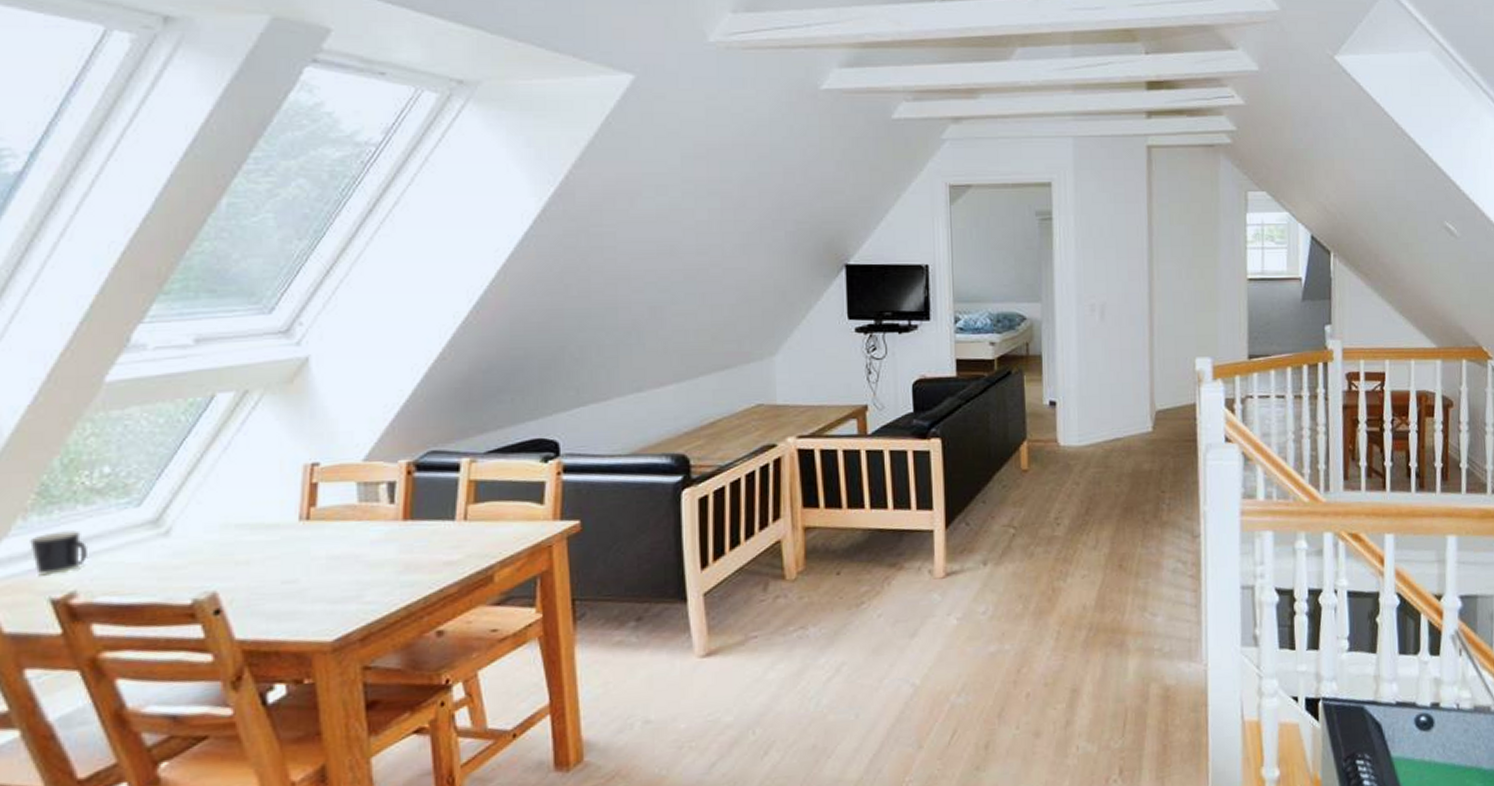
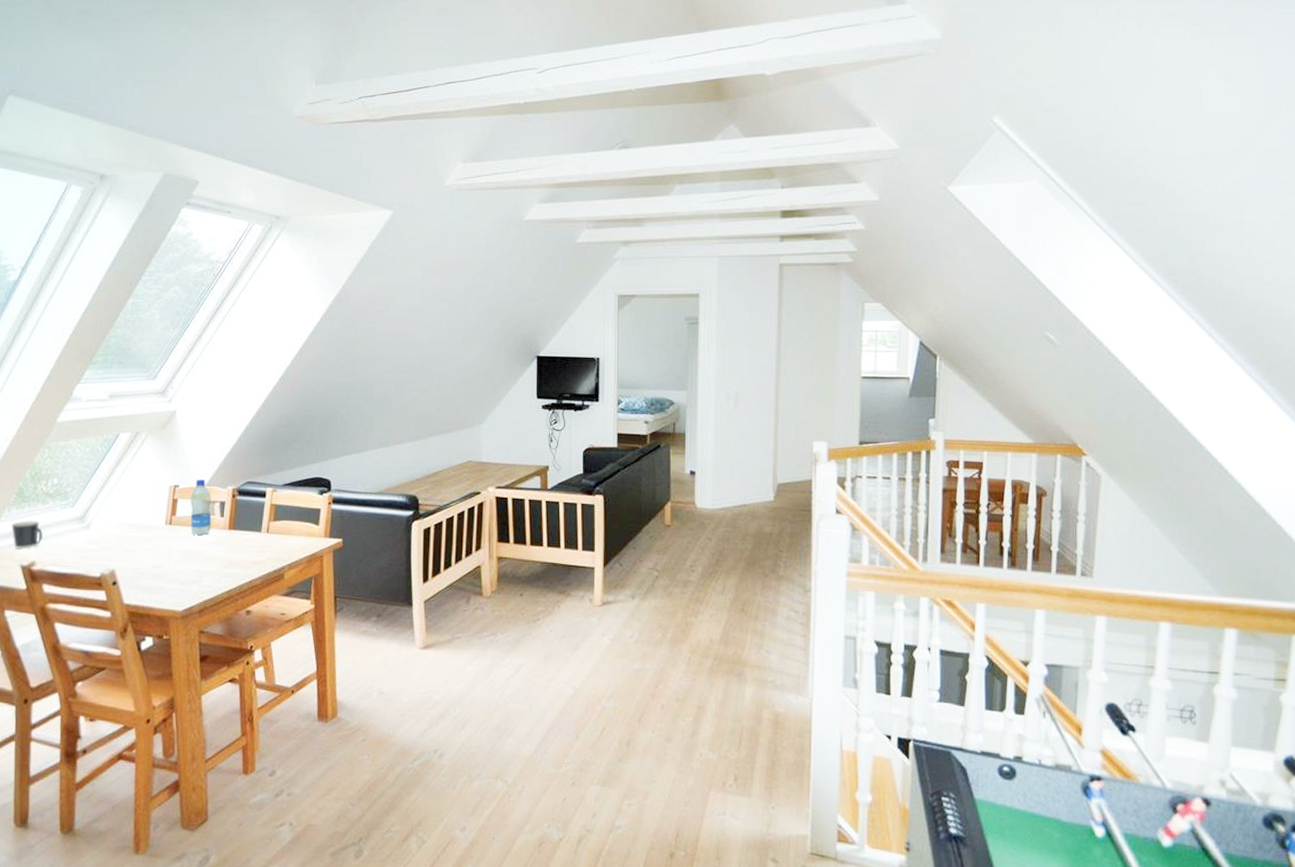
bottle: none [339,453,375,533] -> present [190,480,212,536]

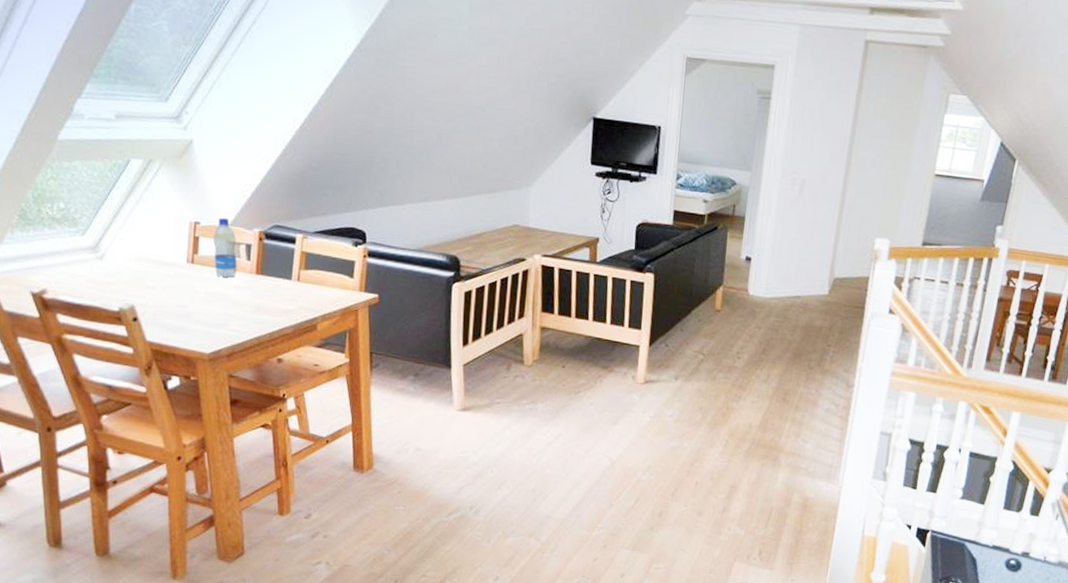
mug: present [11,521,44,549] -> none [16,245,53,276]

